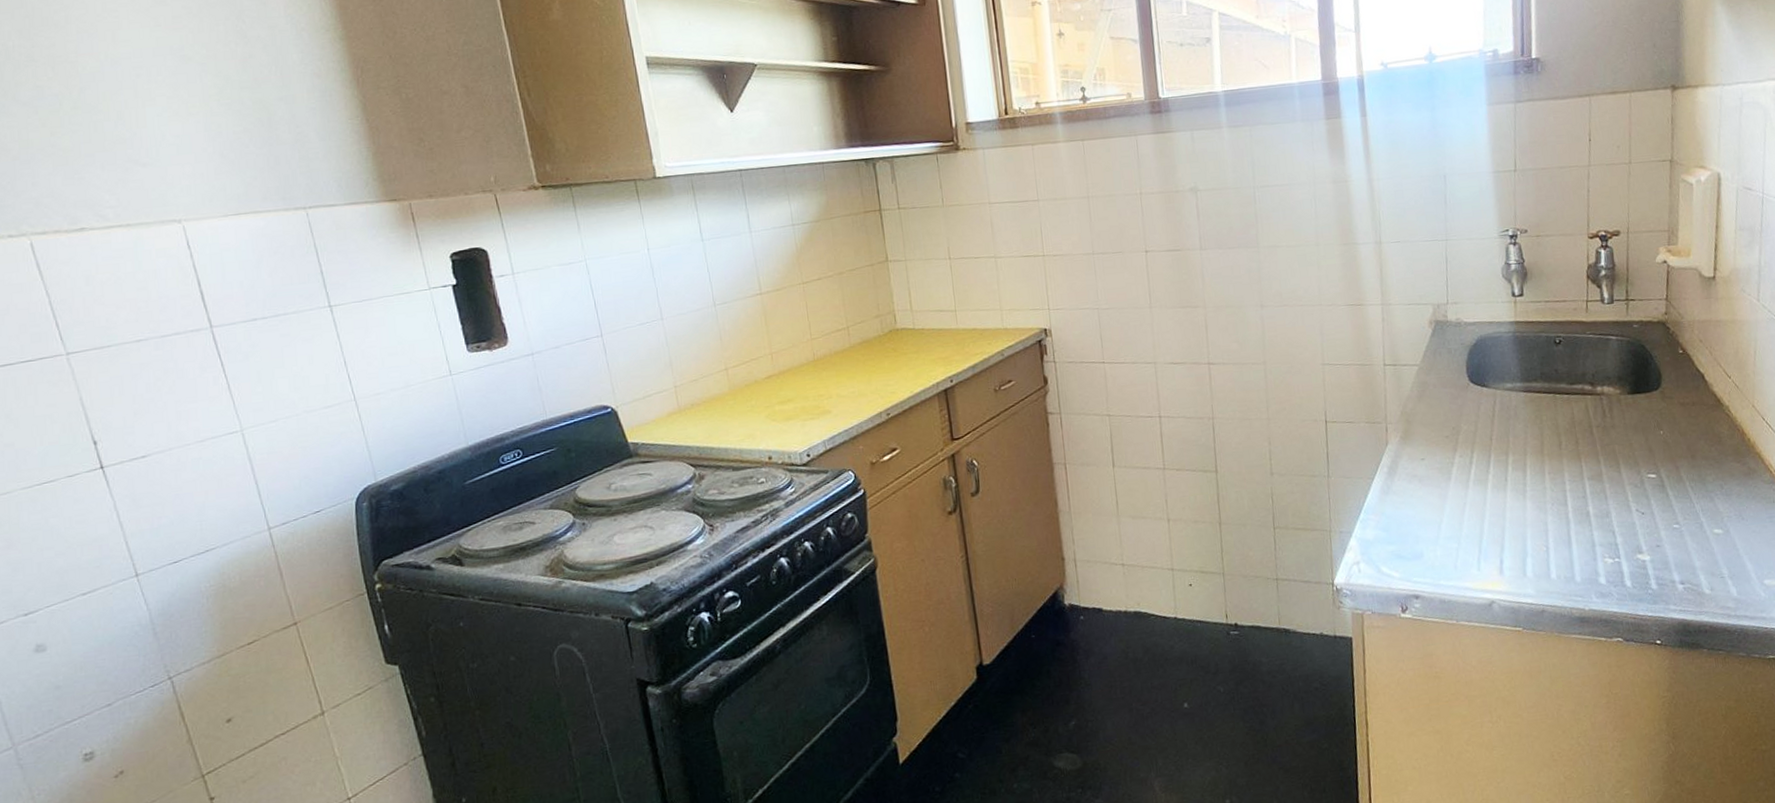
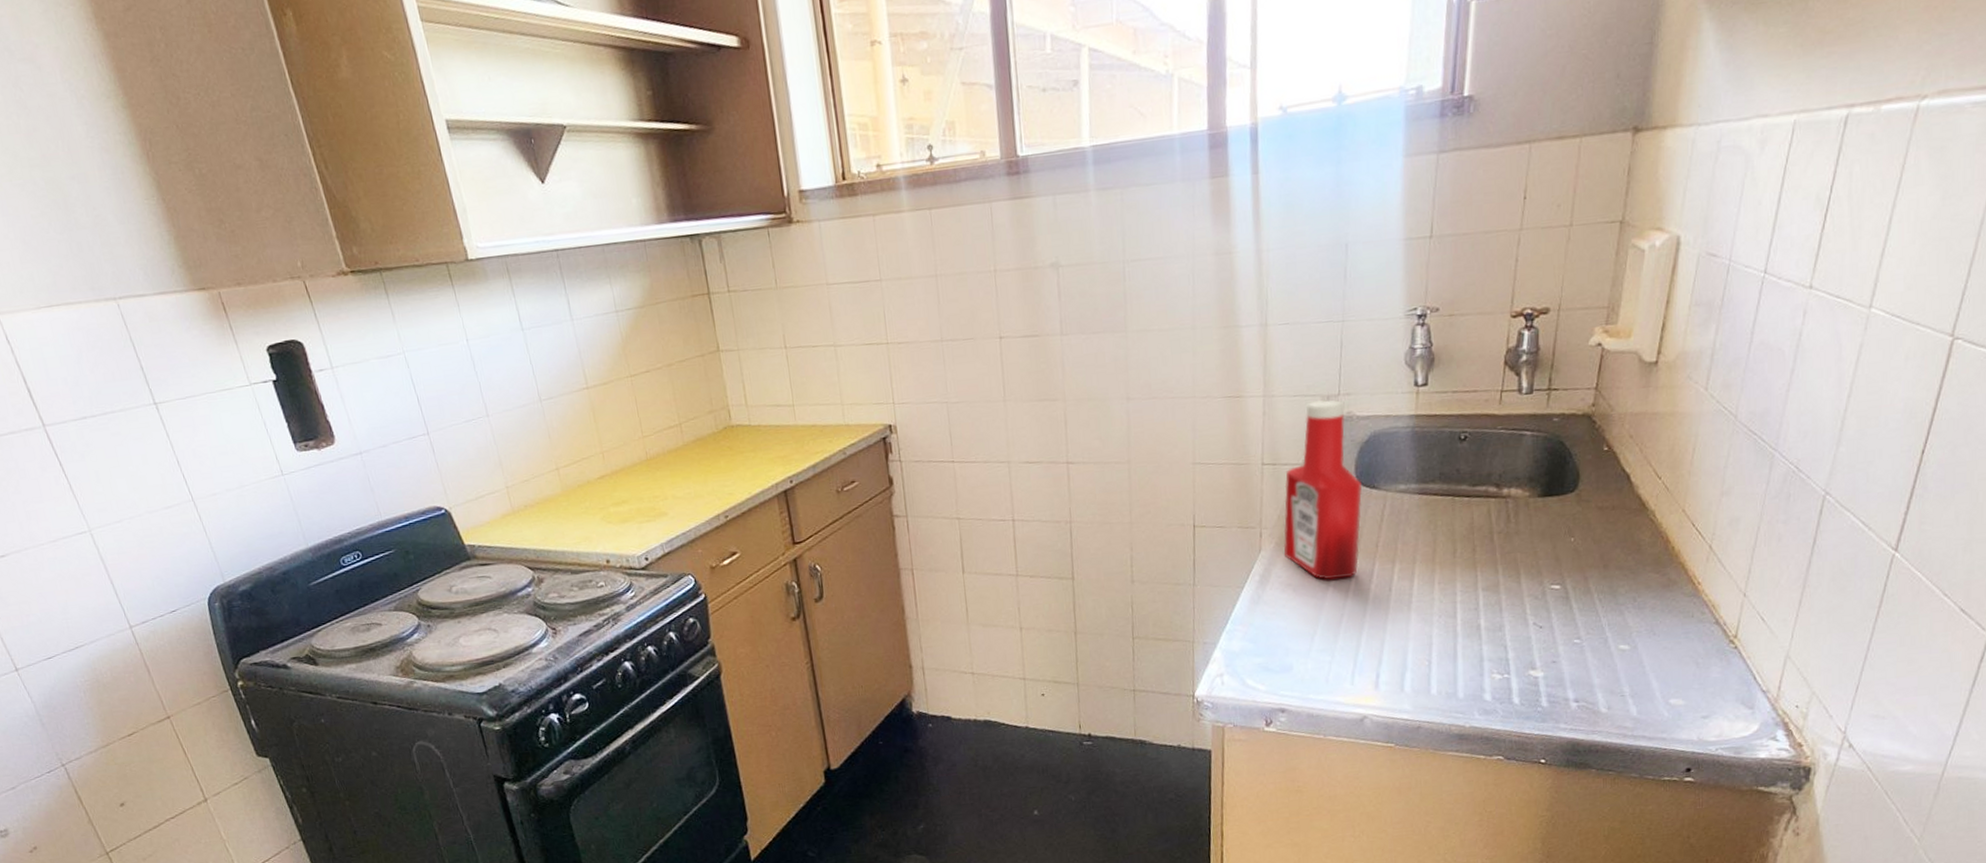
ketchup bottle: none [1405,308,1476,471] -> present [1283,399,1363,580]

